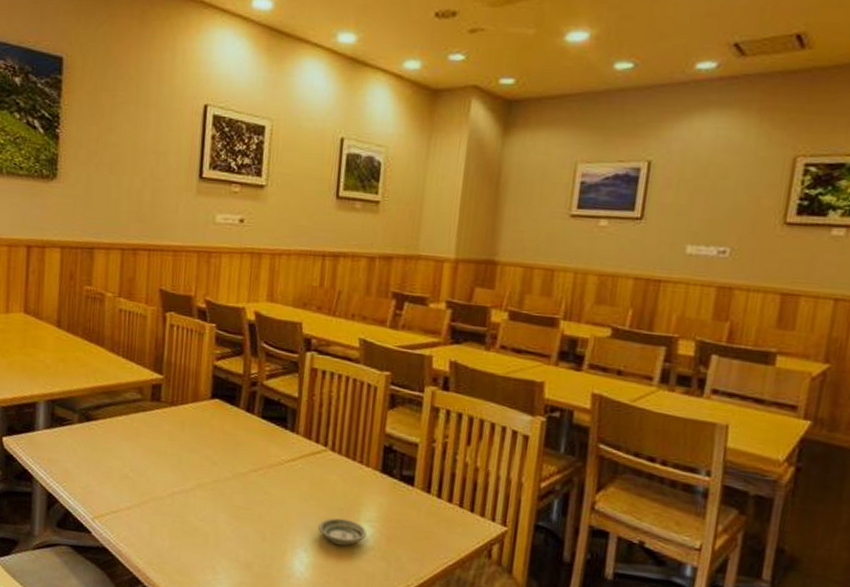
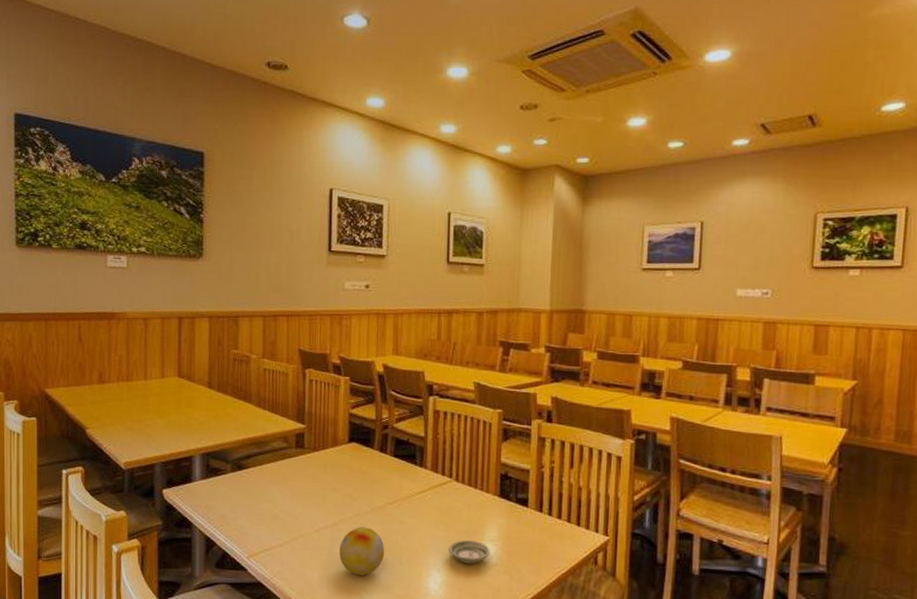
decorative ball: none [194,494,246,549] -> present [339,527,385,576]

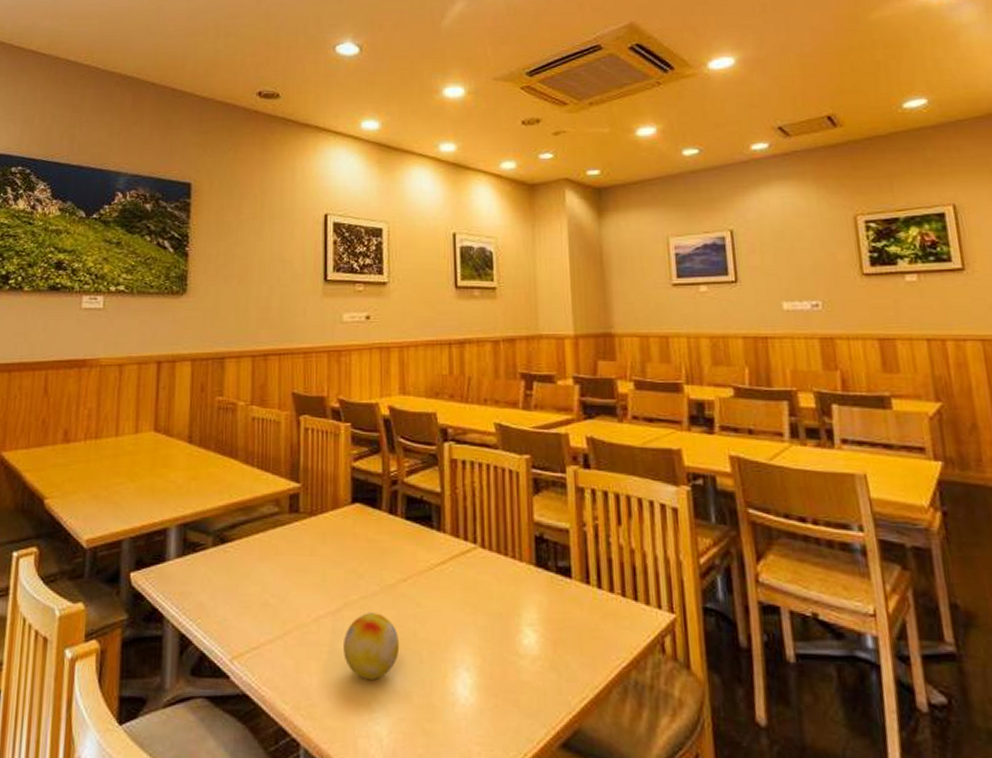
saucer: present [448,539,490,564] -> none [478,625,530,659]

